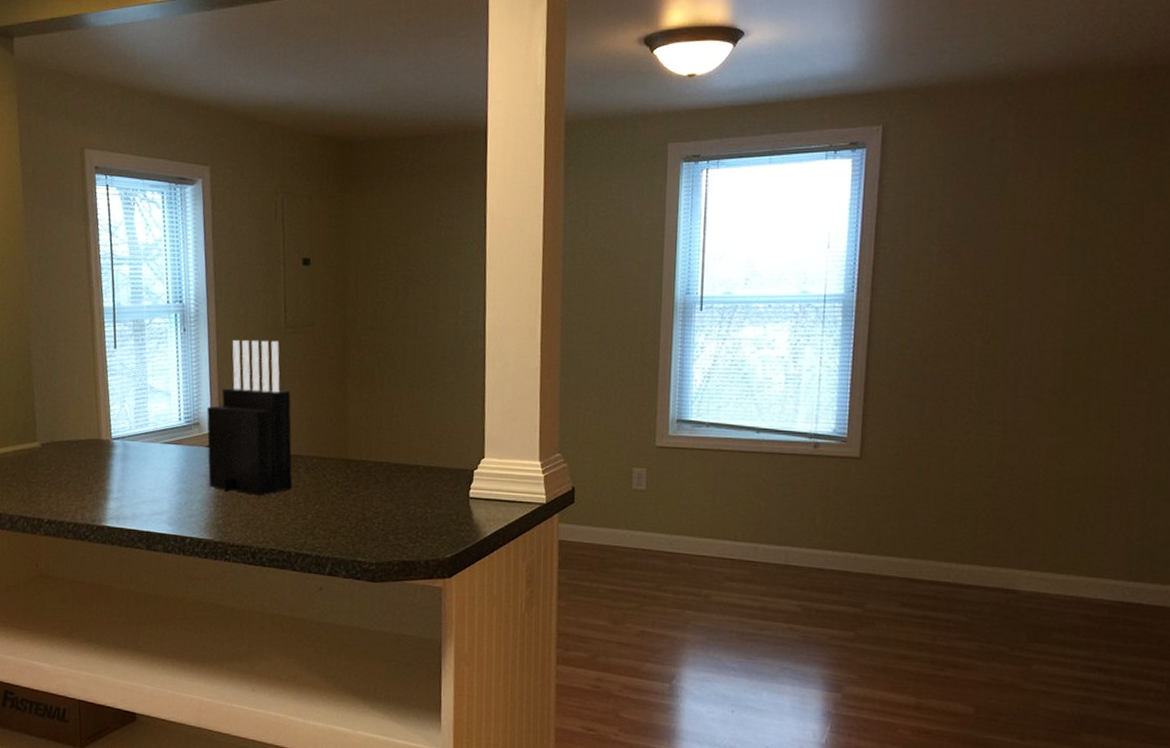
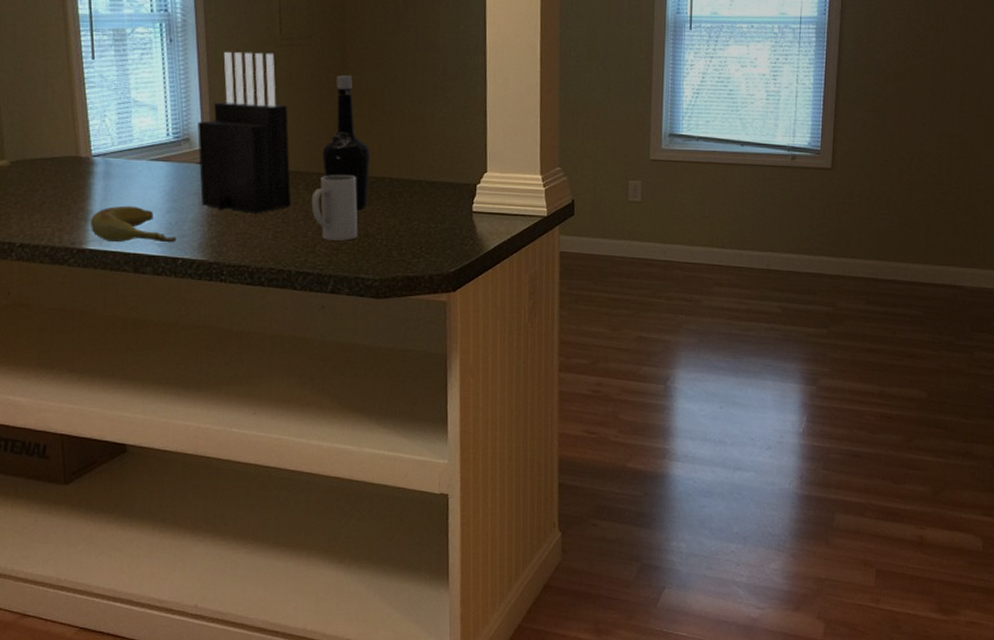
banana: none [109,486,186,523] -> present [91,205,177,243]
mug: none [311,459,356,524] -> present [311,175,358,241]
bottle: none [323,361,369,494] -> present [323,75,371,211]

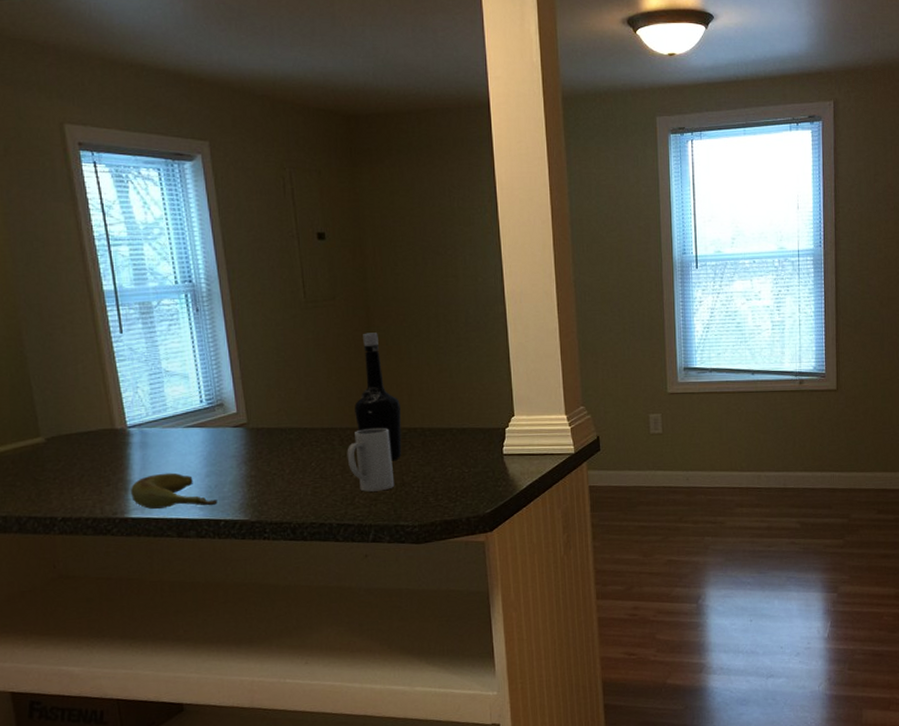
knife block: present [198,51,292,214] -> none [230,316,328,472]

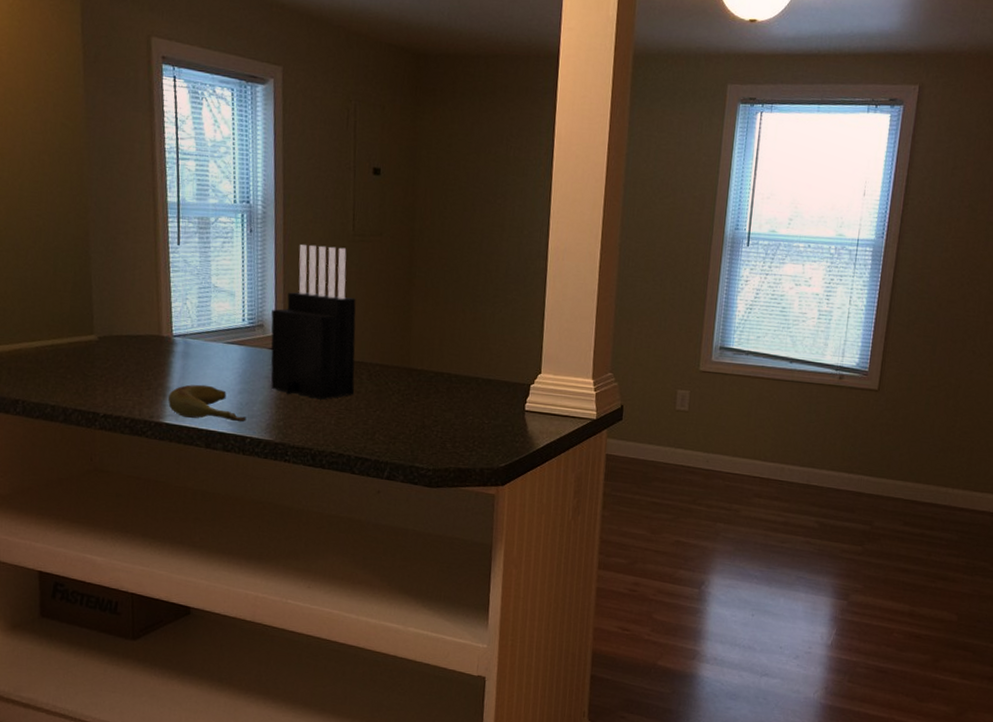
knife block: none [230,316,328,472] -> present [271,244,356,400]
mug: present [347,428,395,492] -> none [373,367,417,431]
bottle: present [355,332,402,461] -> none [386,272,432,403]

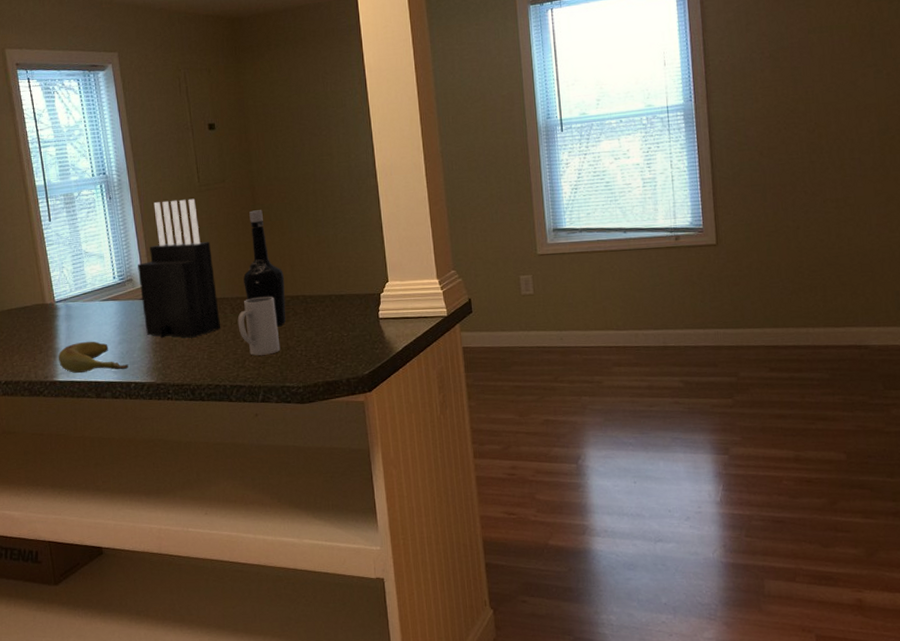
mug: none [373,367,417,431] -> present [237,297,281,356]
bottle: none [386,272,432,403] -> present [243,210,286,327]

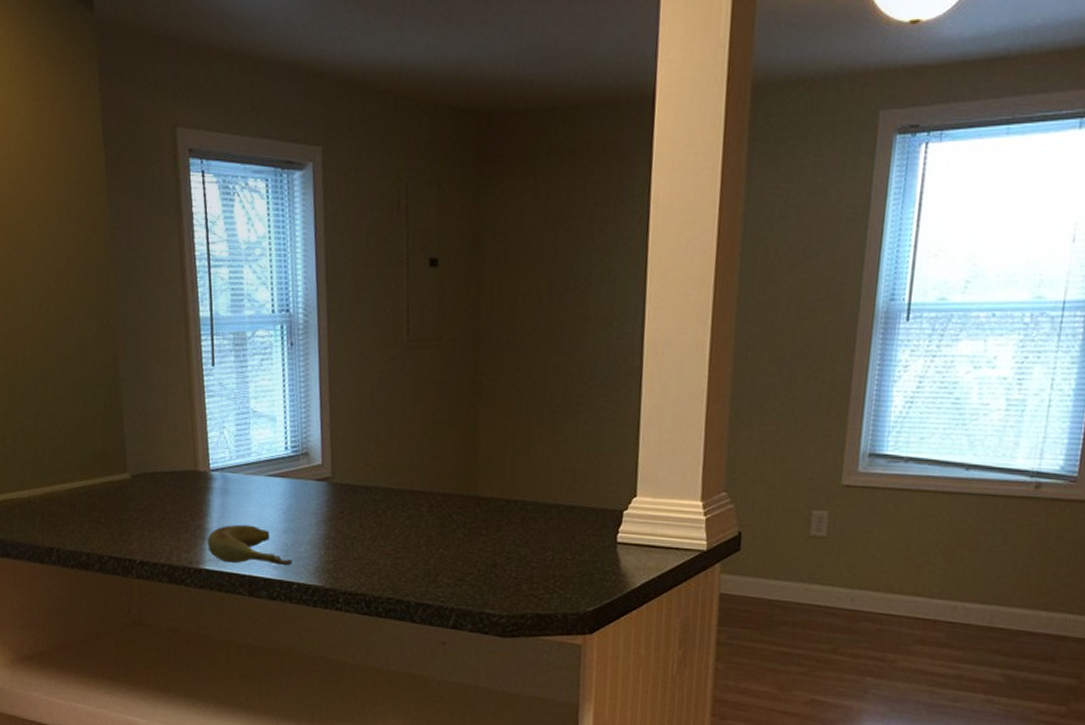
knife block: present [138,198,221,339] -> none [317,355,413,537]
mug: present [237,297,281,356] -> none [434,496,486,571]
bottle: present [243,210,286,327] -> none [449,382,503,537]

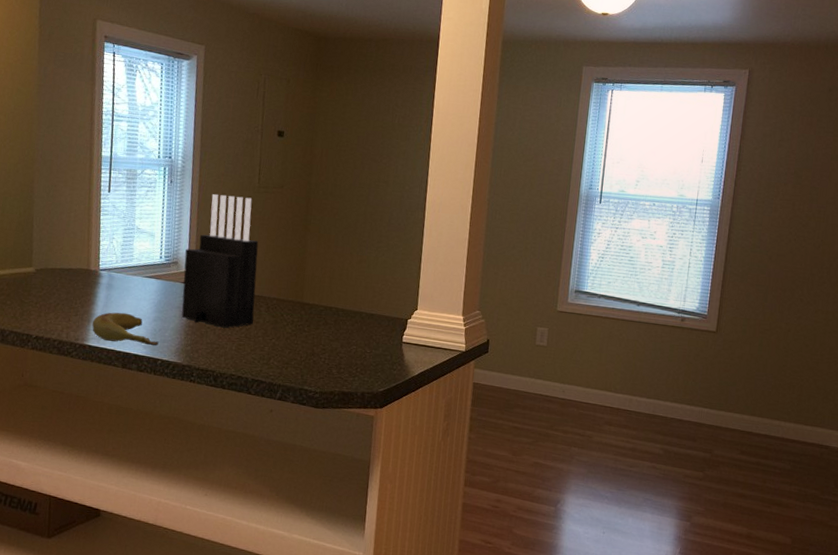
knife block: none [317,355,413,537] -> present [181,194,259,328]

